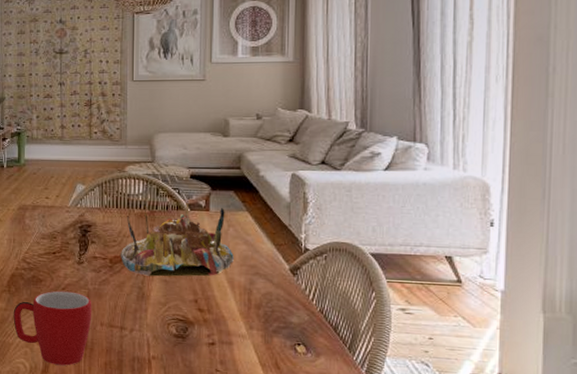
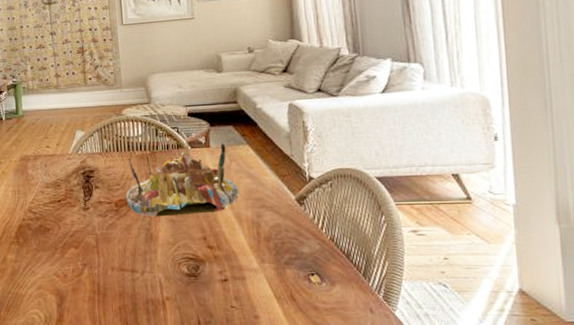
mug: present [13,290,92,366] -> none [23,238,102,313]

